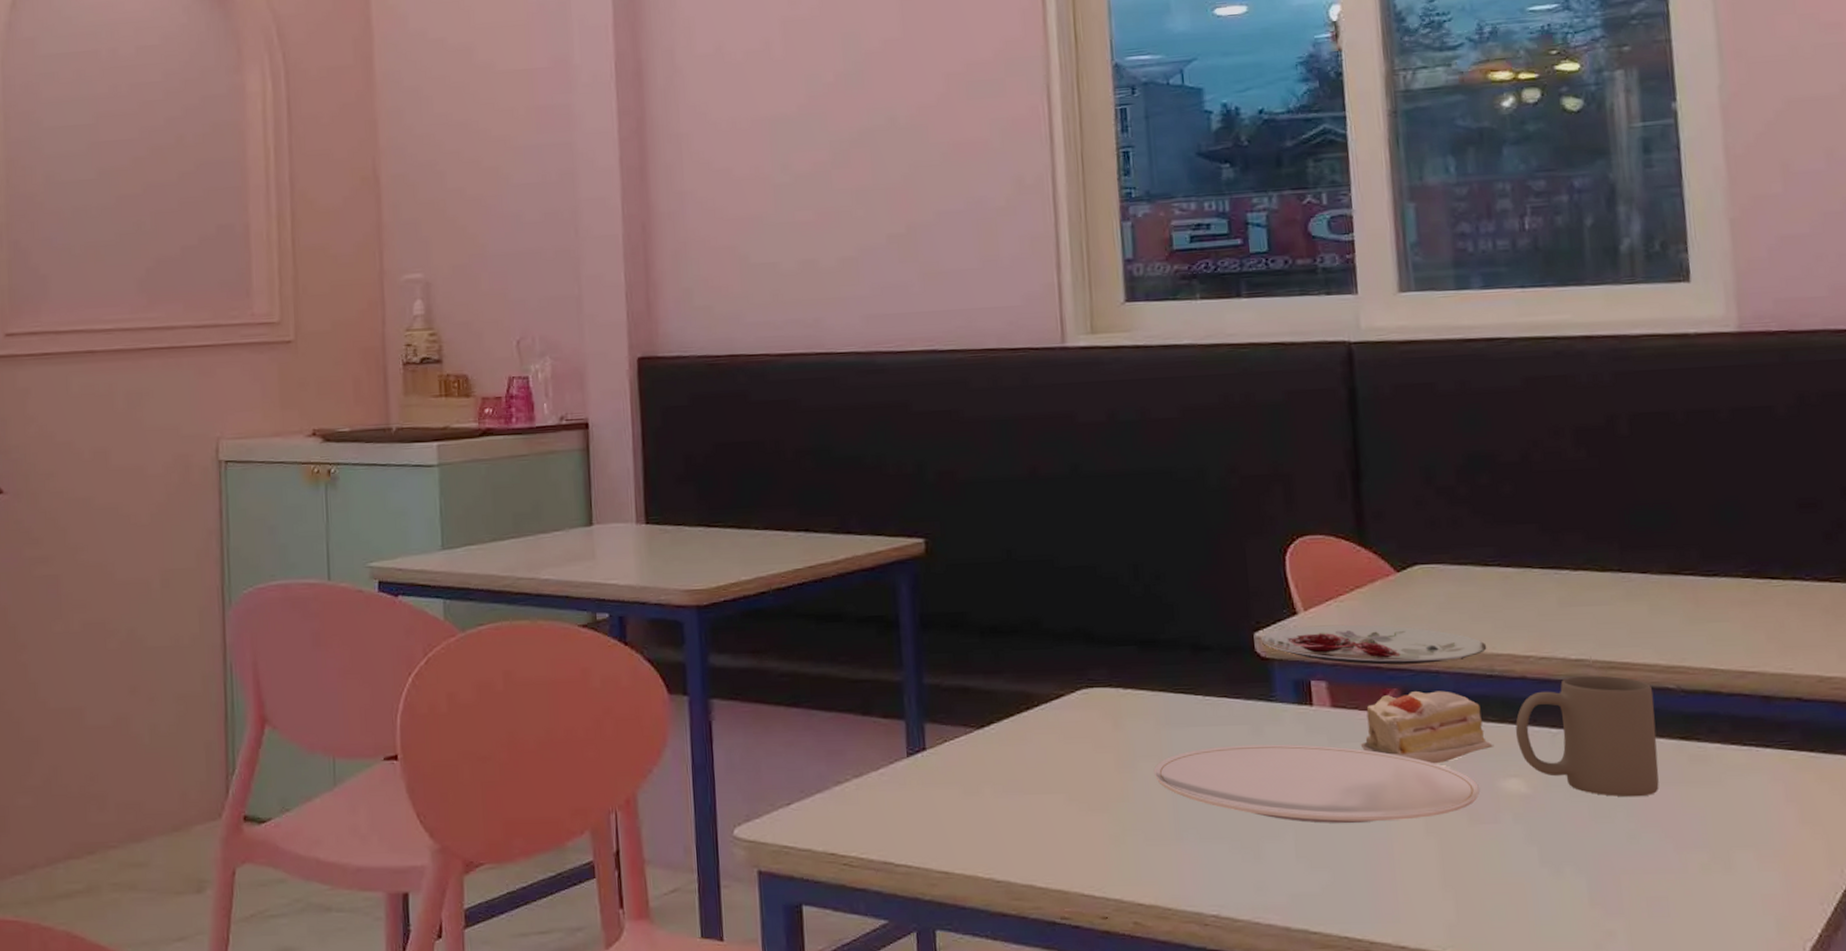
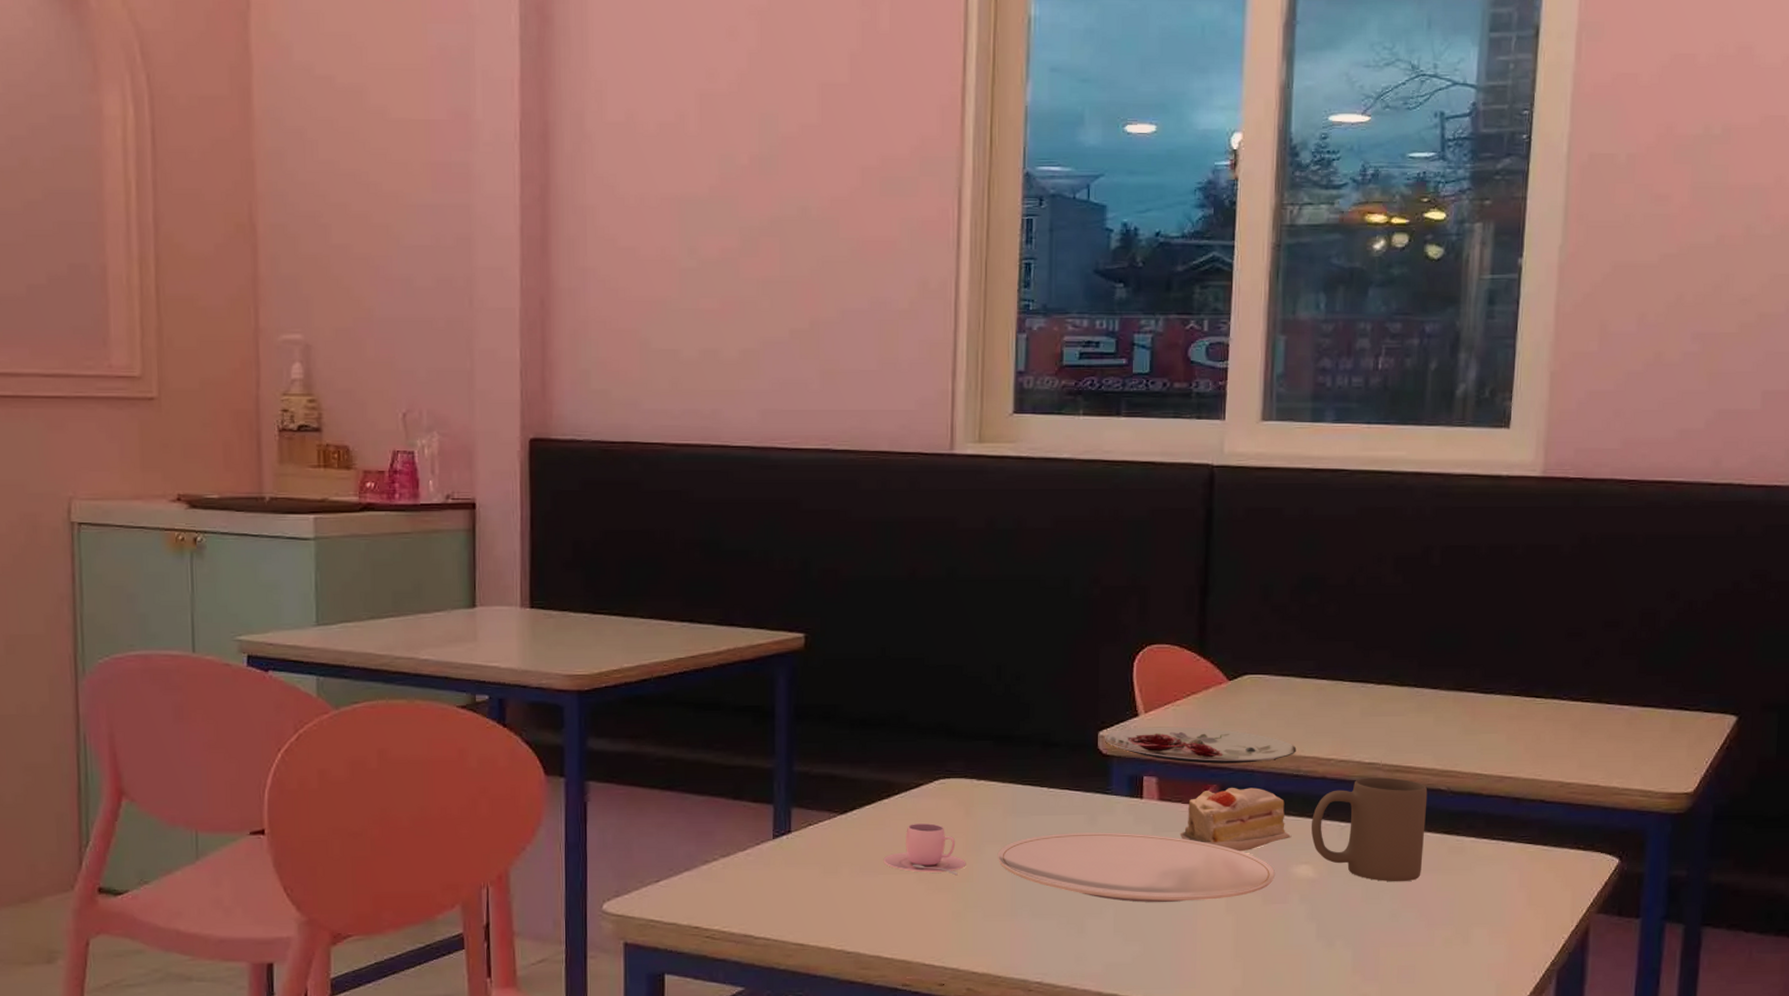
teacup: none [1027,737,1120,795] -> present [883,823,966,876]

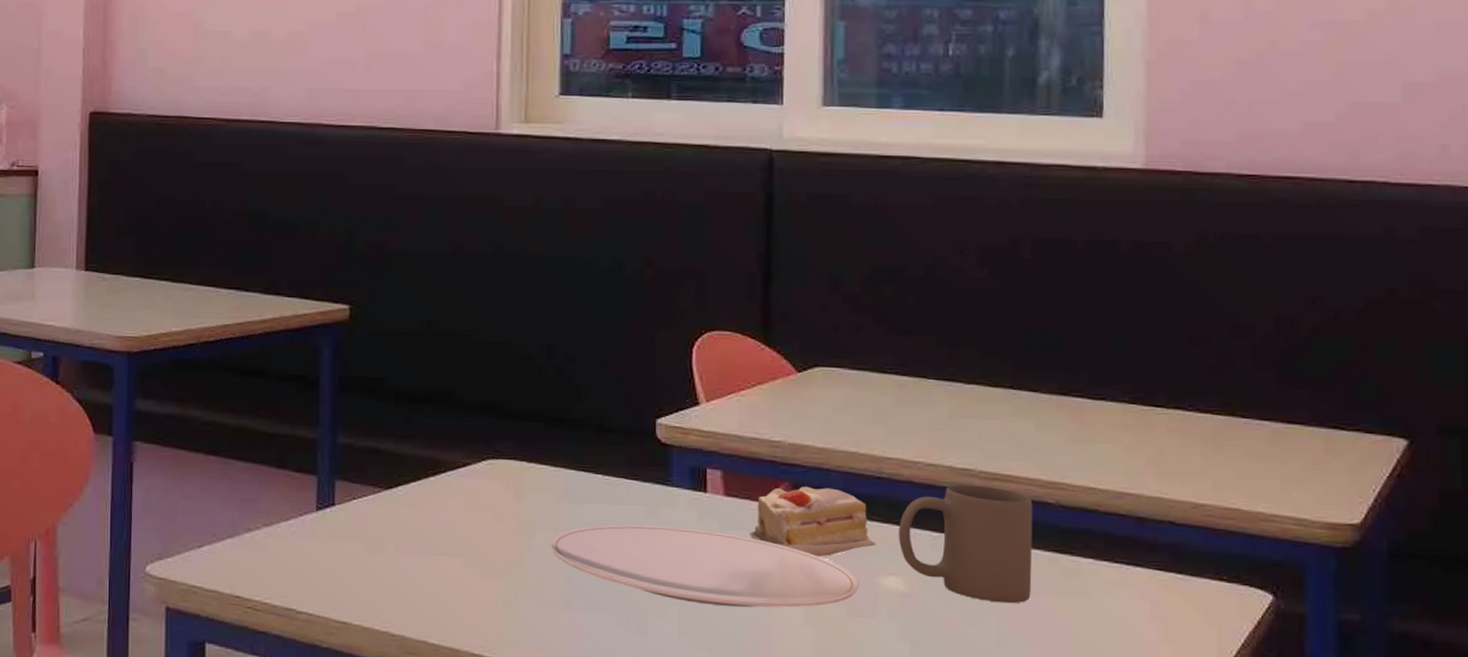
teacup: present [883,823,966,876] -> none [429,504,517,562]
plate: present [1104,726,1297,764] -> none [662,416,878,462]

